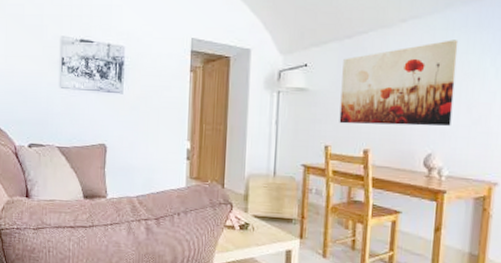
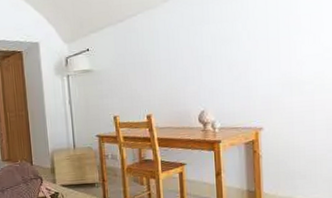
wall art: present [339,40,459,126] -> none [119,11,217,96]

